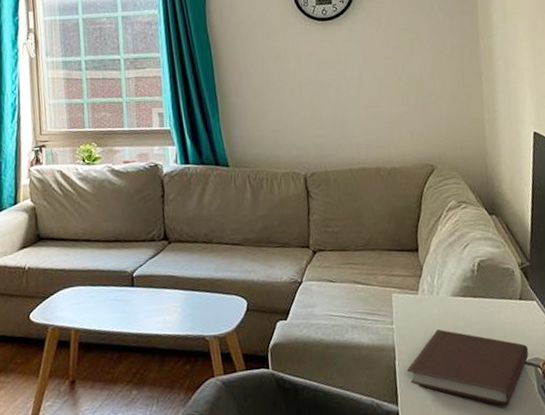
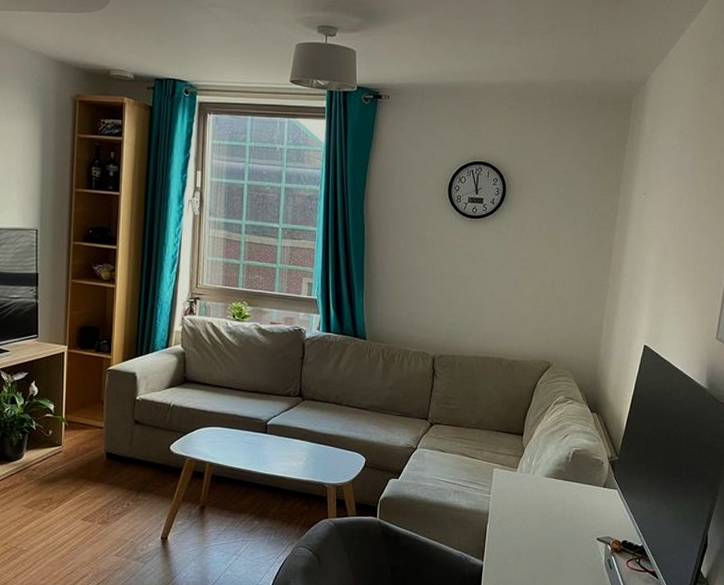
notebook: present [406,329,529,407] -> none [495,503,603,573]

